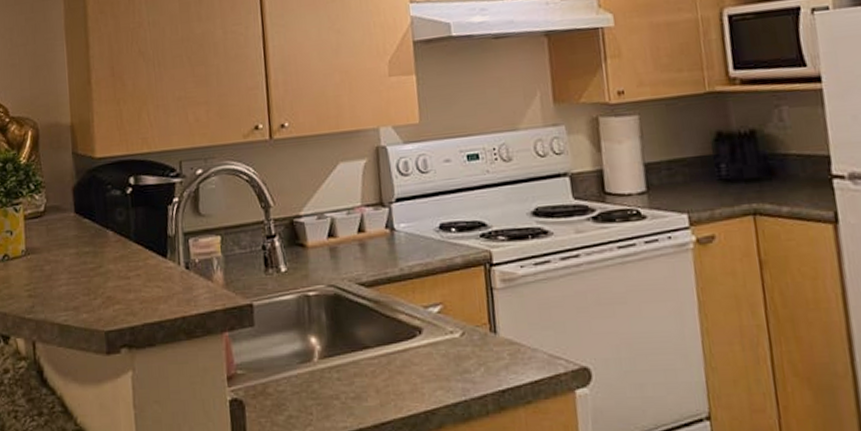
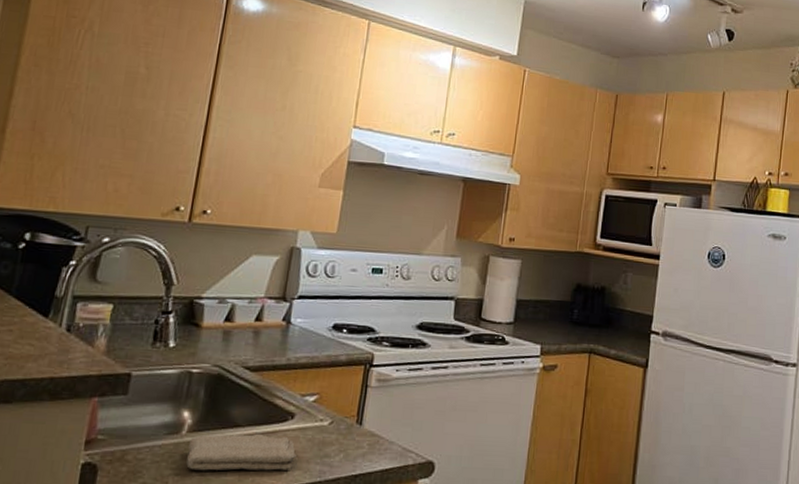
washcloth: none [323,353,434,399] -> present [186,433,297,471]

